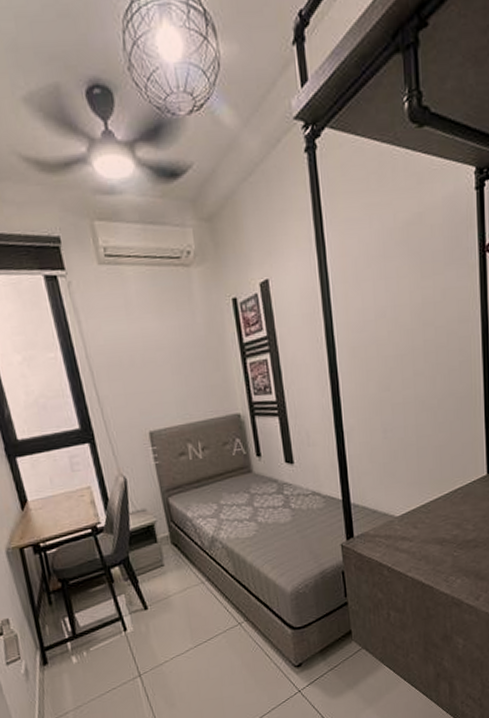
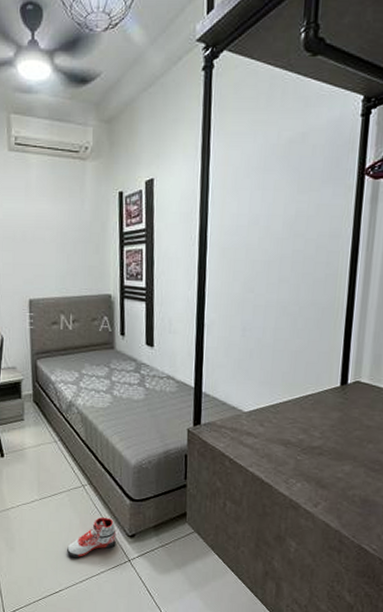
sneaker: none [232,651,283,700] -> present [67,517,116,557]

